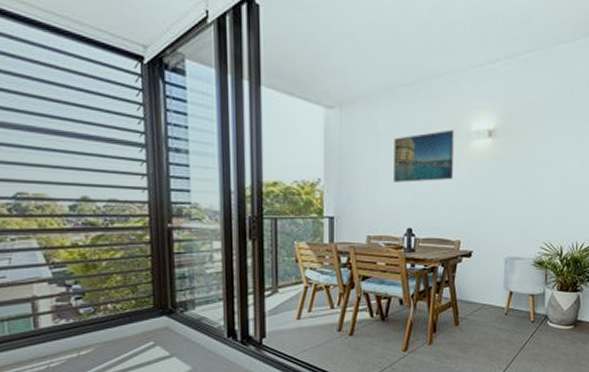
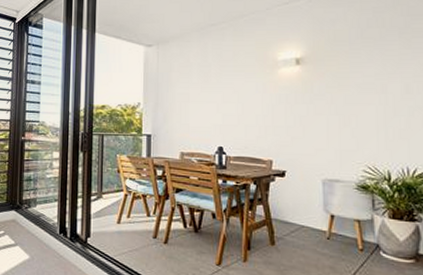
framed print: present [394,129,454,183] -> none [204,59,261,106]

